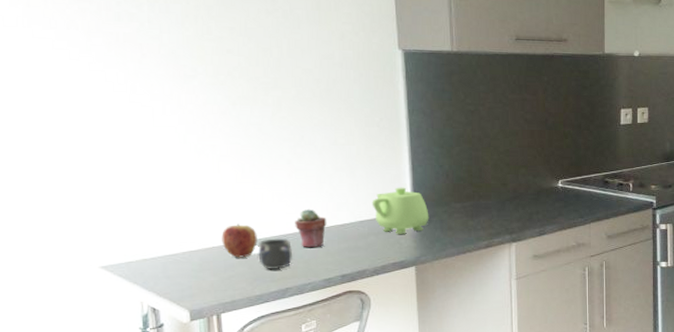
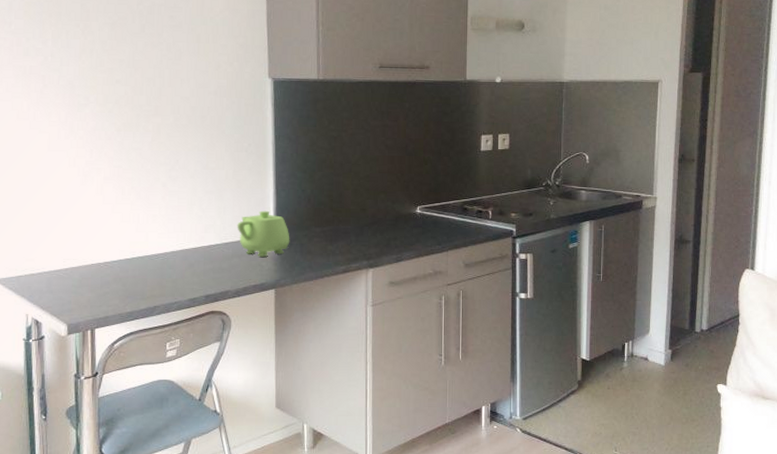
apple: present [221,223,258,258] -> none [100,242,132,276]
mug: present [258,238,292,269] -> none [131,258,162,287]
potted succulent: present [295,208,327,247] -> none [166,229,195,267]

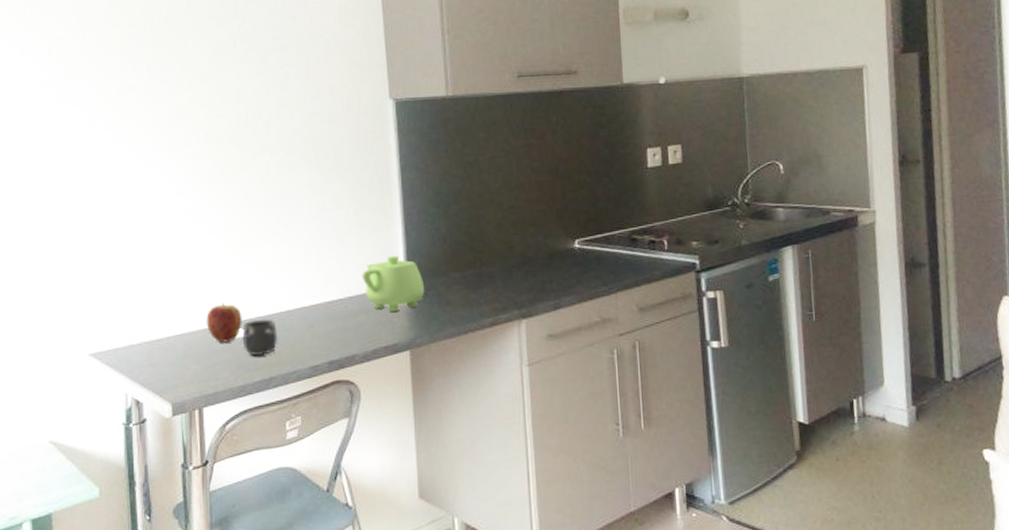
apple: none [100,242,132,276] -> present [206,303,242,343]
mug: none [131,258,162,287] -> present [242,319,277,355]

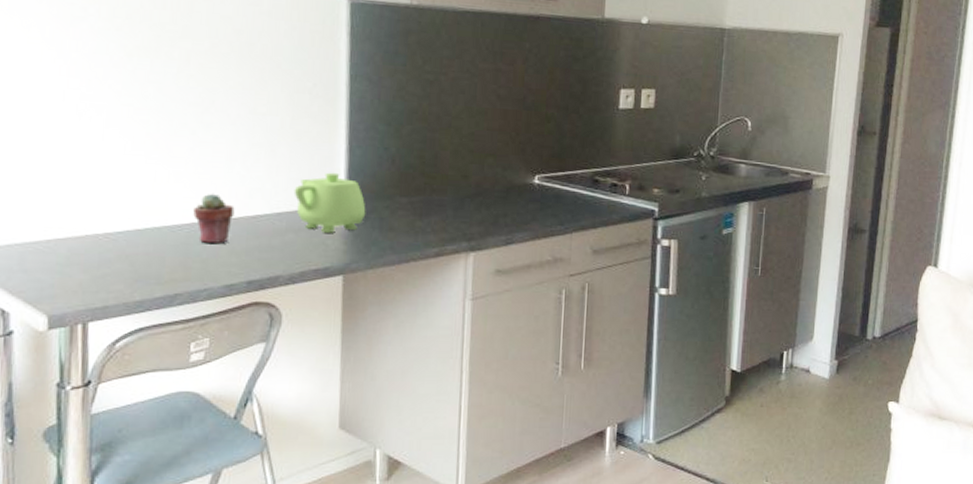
apple: present [206,303,242,343] -> none [98,207,144,252]
mug: present [242,319,277,355] -> none [143,229,187,269]
potted succulent: none [280,284,314,329] -> present [193,193,235,243]

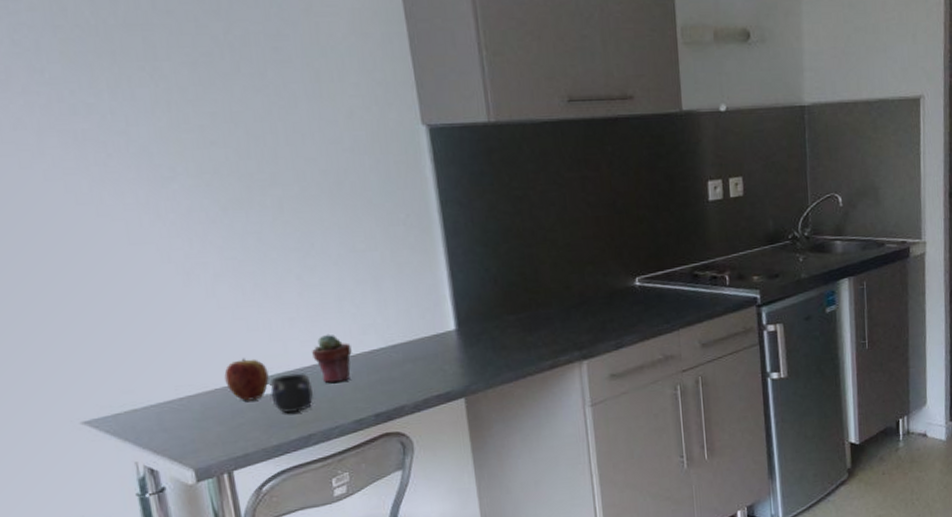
apple: none [98,207,144,252] -> present [224,358,269,401]
mug: none [143,229,187,269] -> present [270,373,314,413]
teapot: present [294,172,366,233] -> none [404,299,477,359]

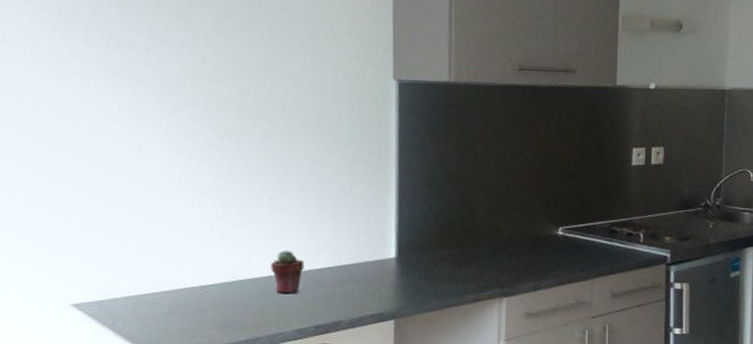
apple: present [224,358,269,401] -> none [194,263,232,302]
mug: present [270,373,314,413] -> none [230,281,266,316]

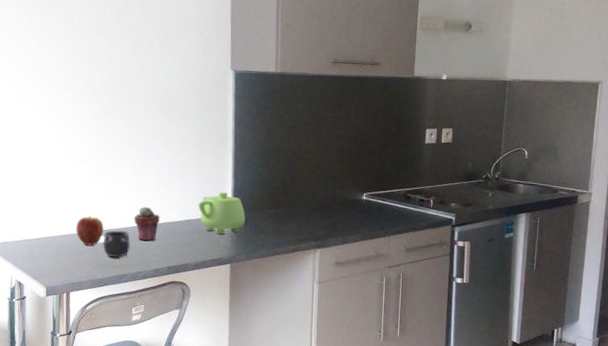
apple: none [194,263,232,302] -> present [76,215,104,246]
mug: none [230,281,266,316] -> present [103,230,130,257]
teapot: none [353,229,414,282] -> present [198,192,246,234]

